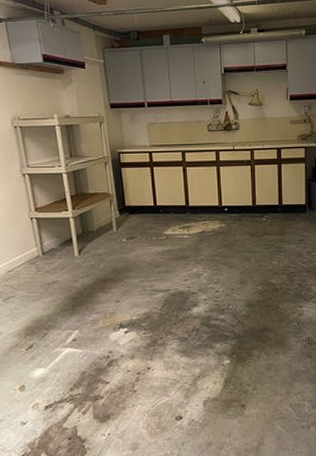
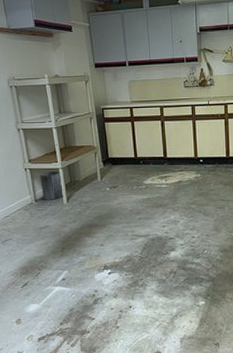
trash can: none [48,220,74,253] -> present [40,171,63,200]

